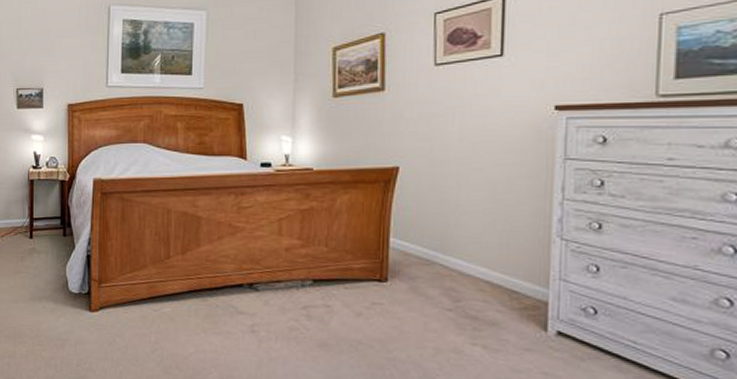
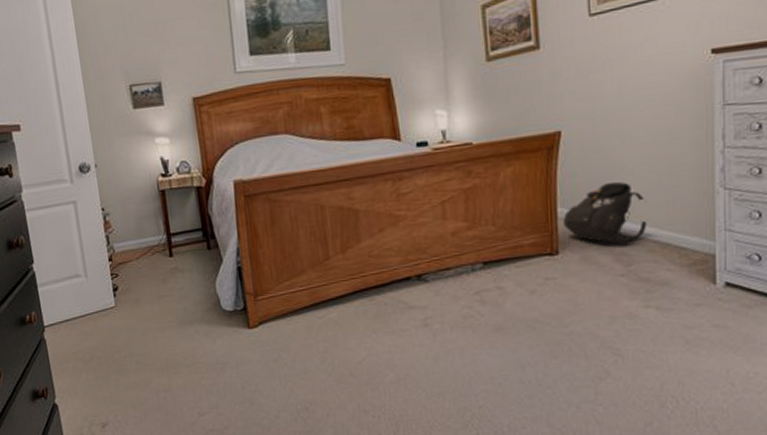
backpack: none [395,220,480,277] -> present [563,182,647,243]

